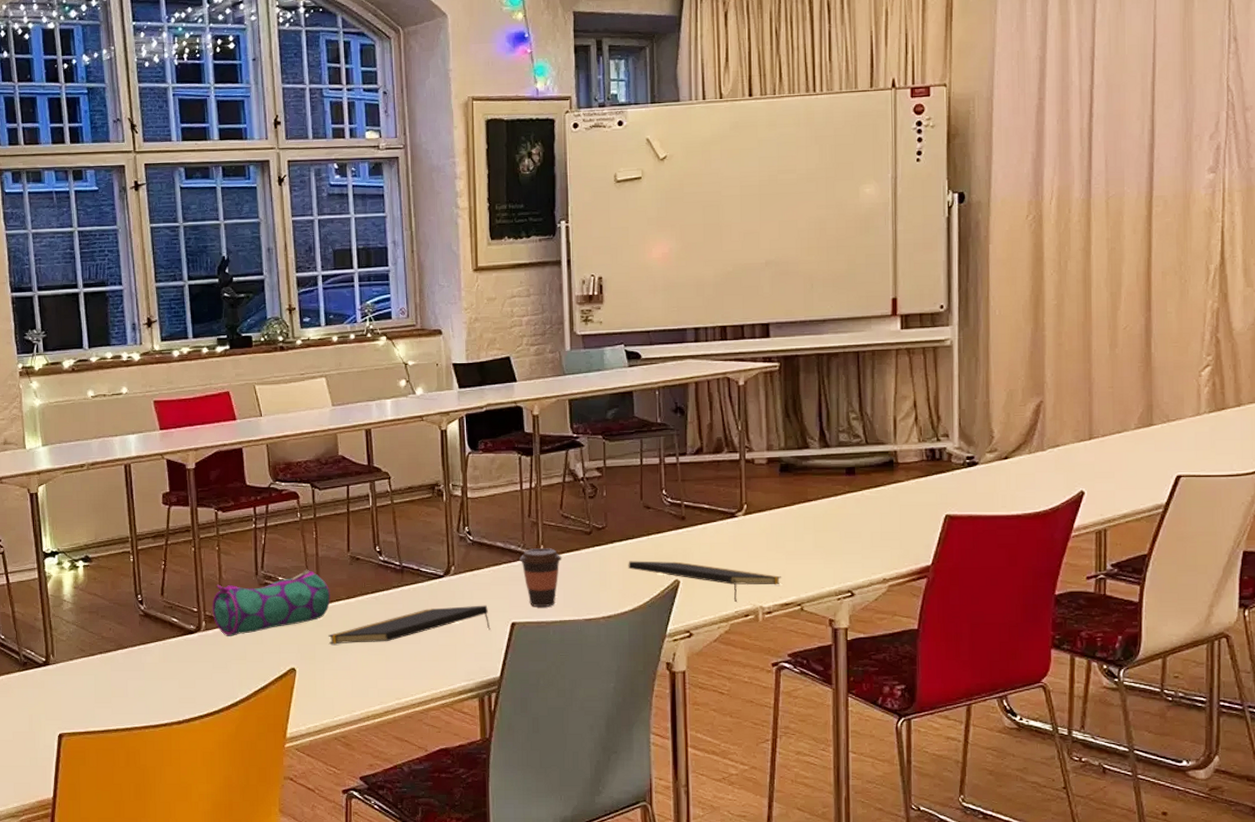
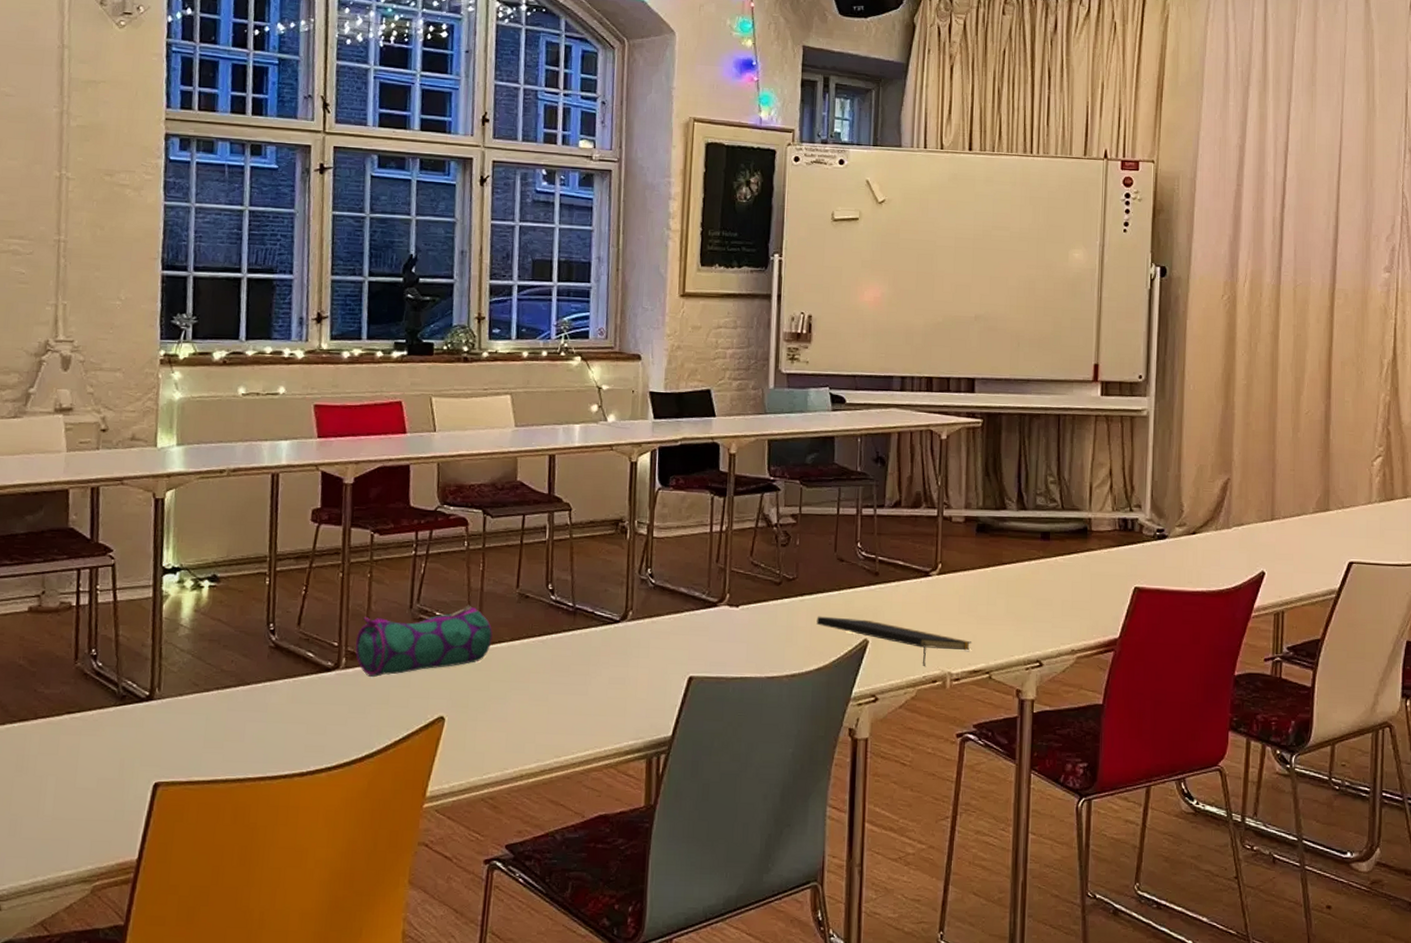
notepad: present [328,605,491,645] -> none [485,655,666,692]
coffee cup: present [519,547,561,607] -> none [703,596,748,661]

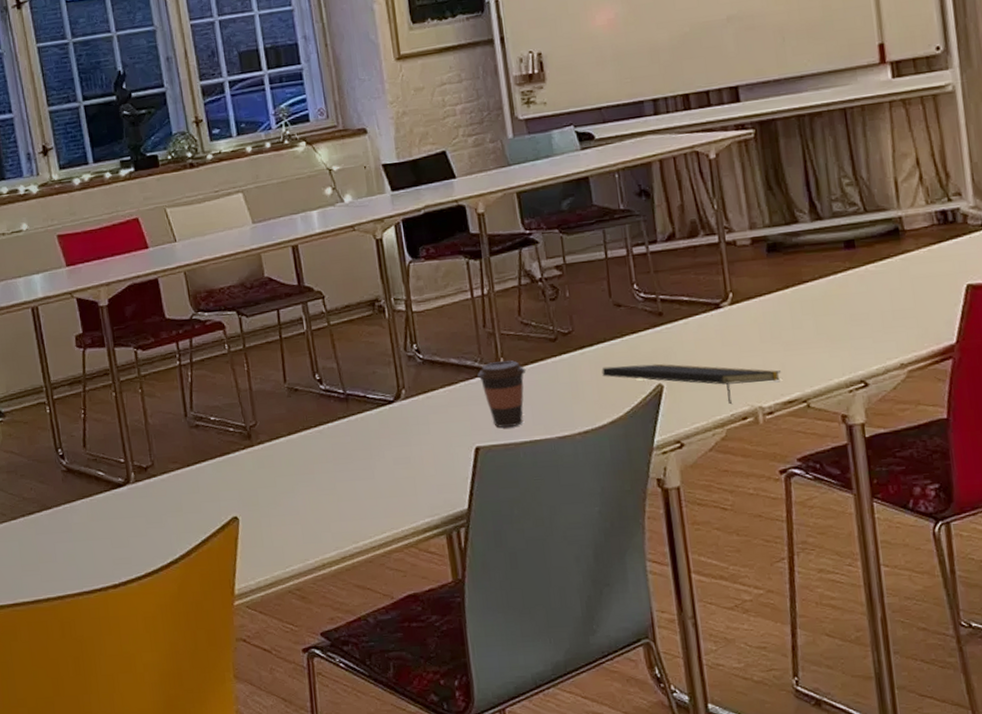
pencil case: present [355,605,493,677] -> none [139,406,270,487]
coffee cup: none [703,596,748,661] -> present [477,360,525,428]

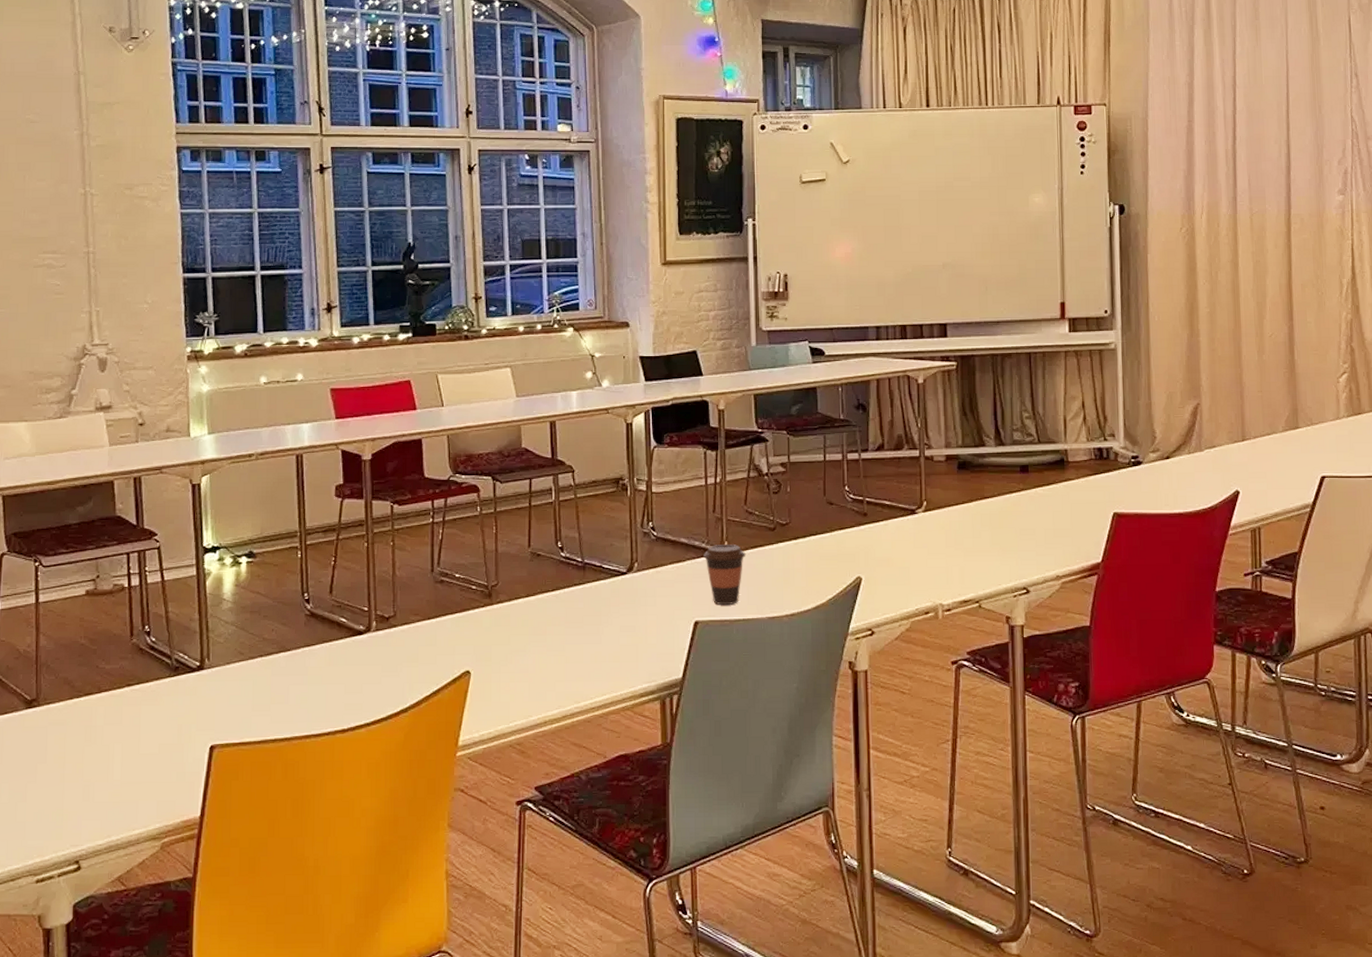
notepad: present [601,363,781,404] -> none [811,557,960,599]

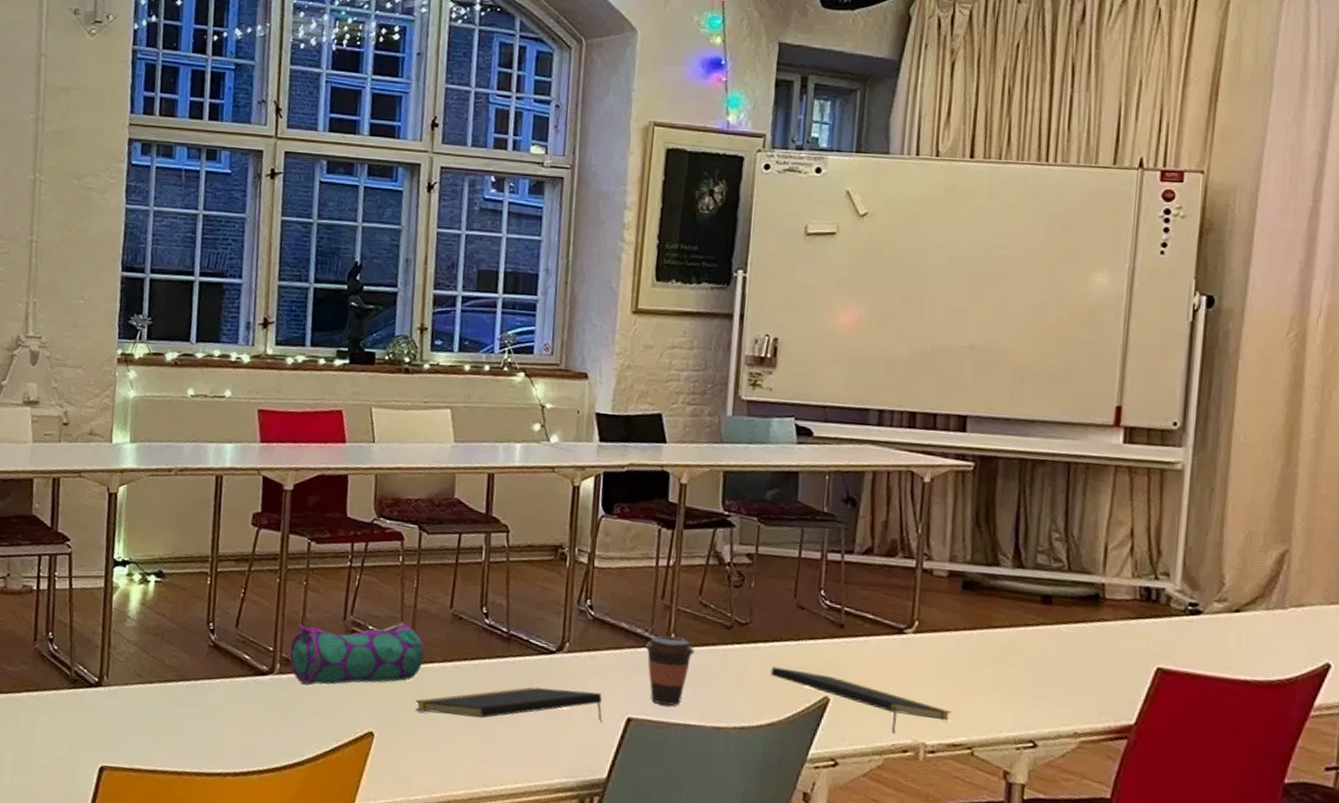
pencil case: none [383,566,509,637] -> present [289,621,425,686]
notepad: none [506,603,673,645] -> present [415,687,602,723]
notepad: none [811,557,960,599] -> present [770,666,951,733]

